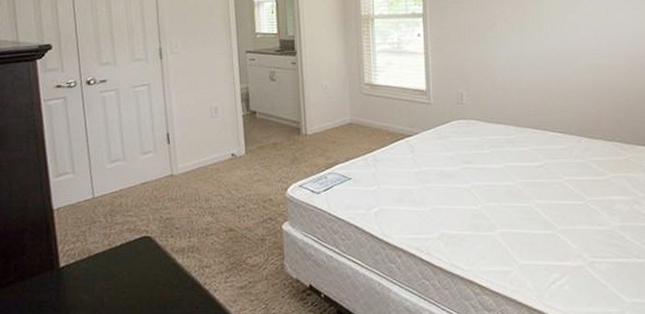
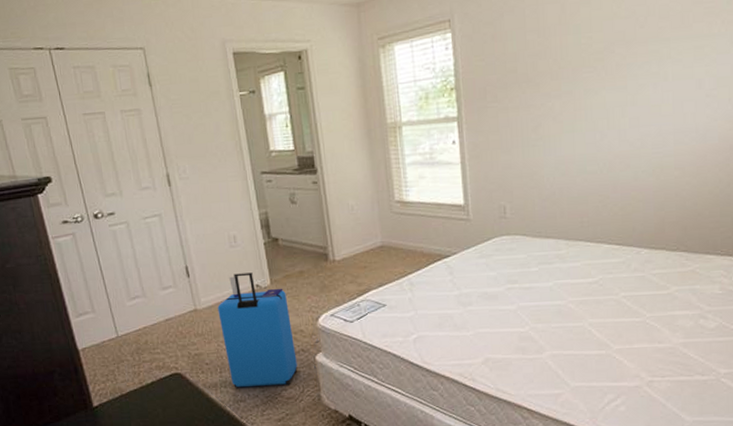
suitcase: none [193,142,264,254] -> present [217,272,298,388]

